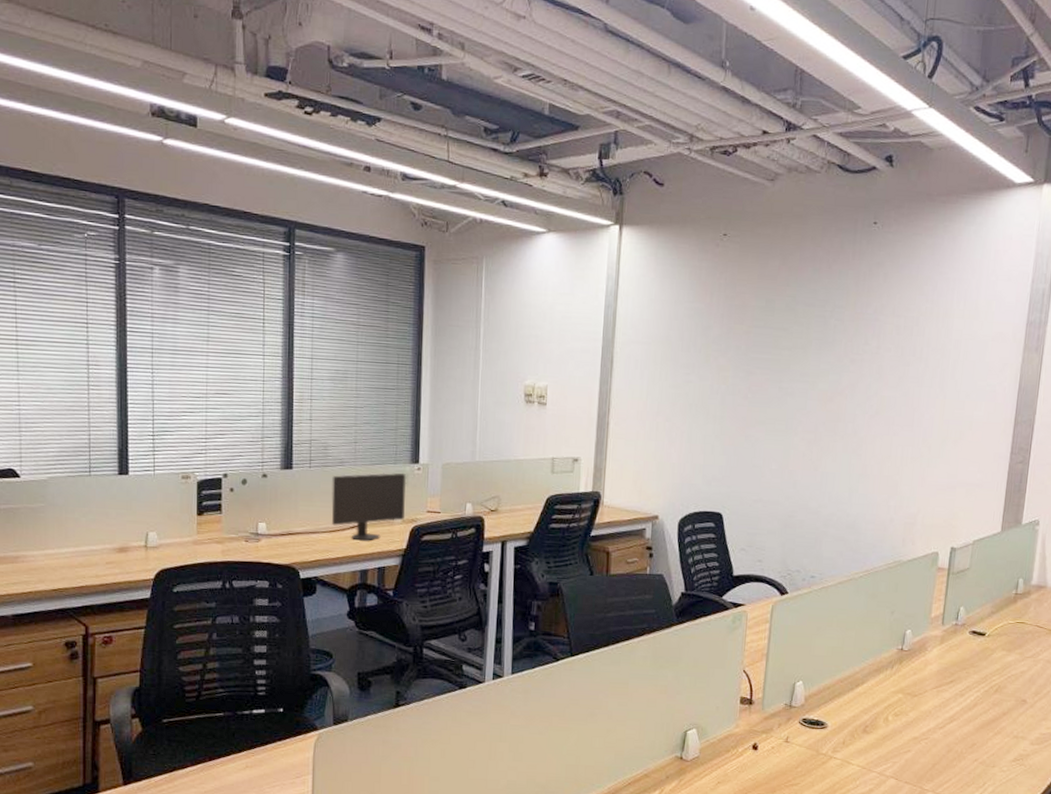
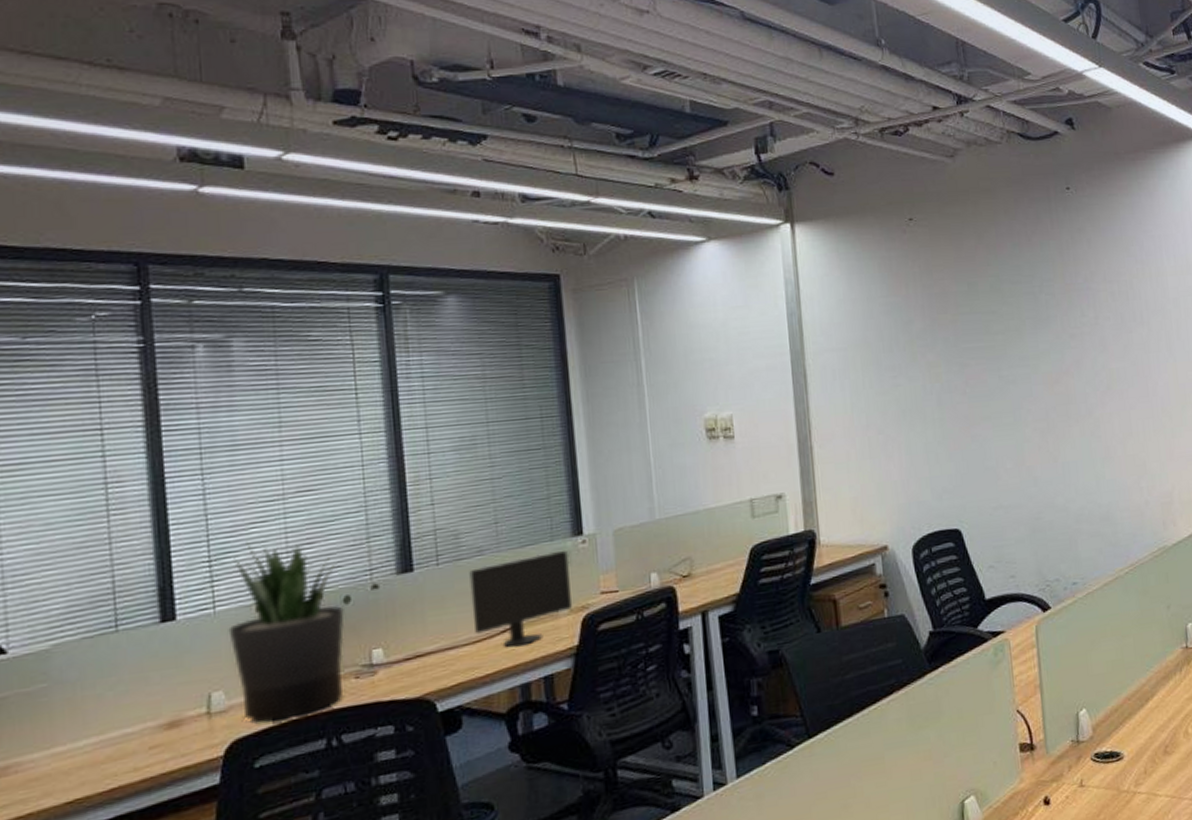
planter: none [162,425,242,561] -> present [228,541,344,722]

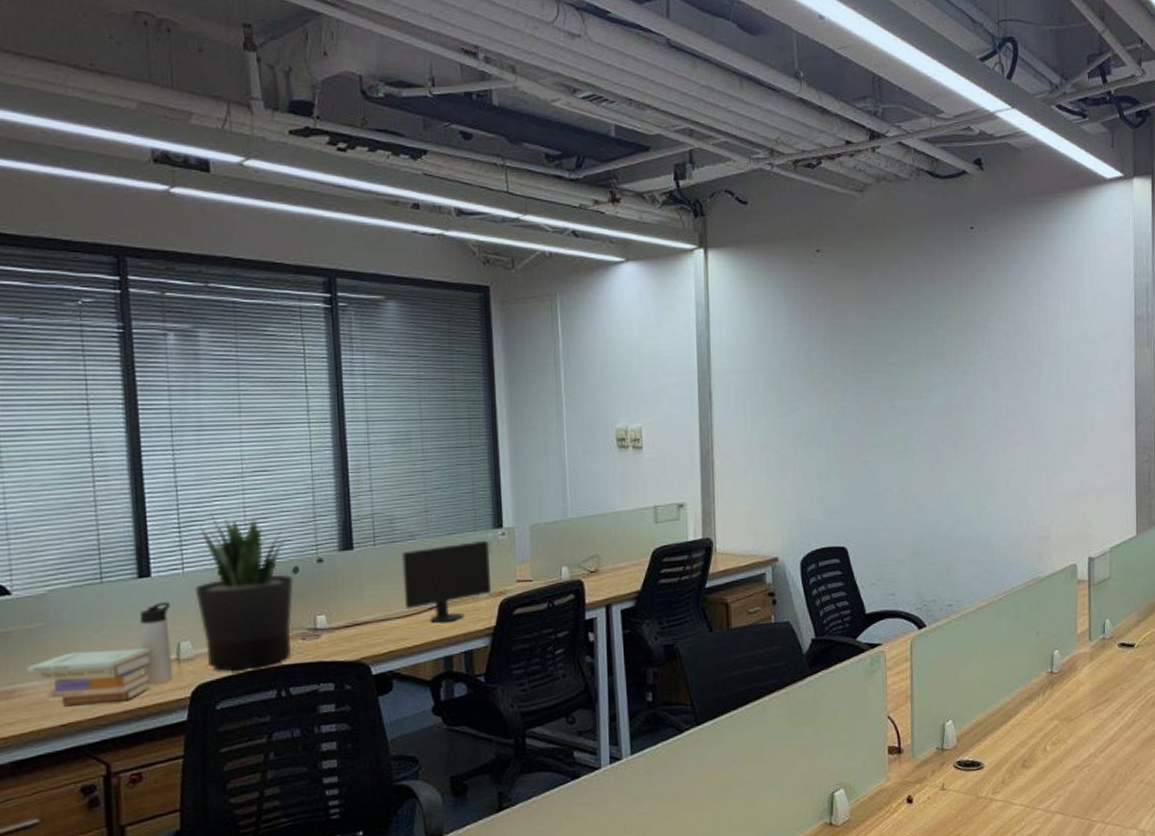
books: none [24,702,177,780] -> present [27,647,152,707]
thermos bottle: none [162,647,203,746] -> present [139,602,173,685]

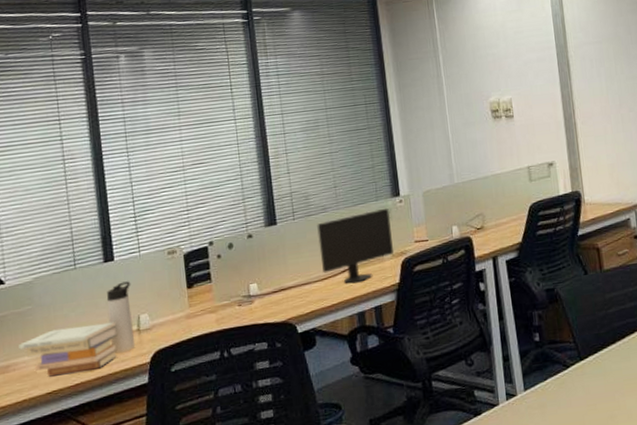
planter: present [195,512,293,671] -> none [149,202,230,338]

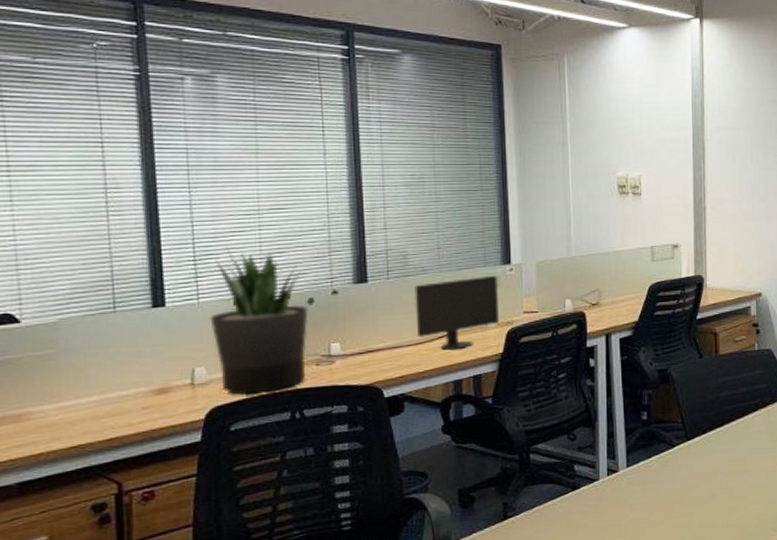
books: present [19,321,118,377] -> none [36,373,165,429]
thermos bottle: present [106,281,136,354] -> none [153,330,187,408]
planter: none [149,202,230,338] -> present [210,247,308,395]

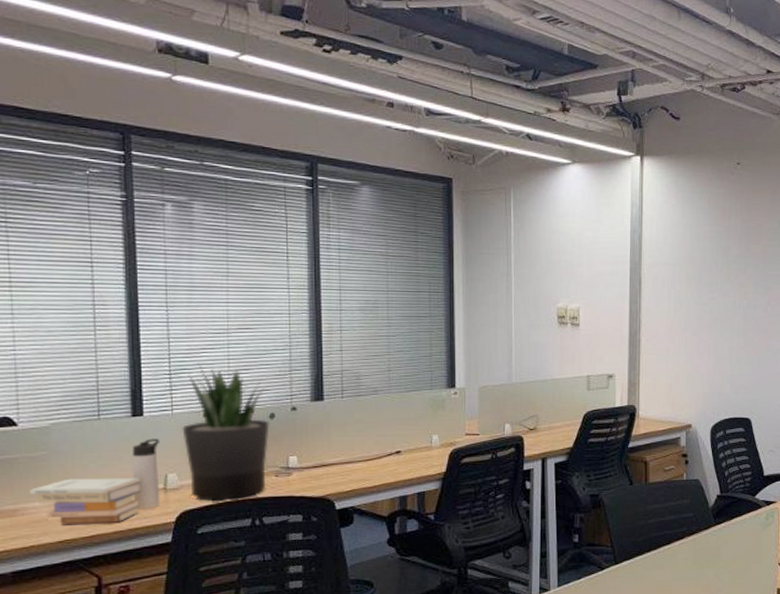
books: none [36,373,165,429] -> present [29,477,141,525]
thermos bottle: none [153,330,187,408] -> present [132,438,161,510]
computer monitor: present [414,275,499,350] -> none [366,398,444,468]

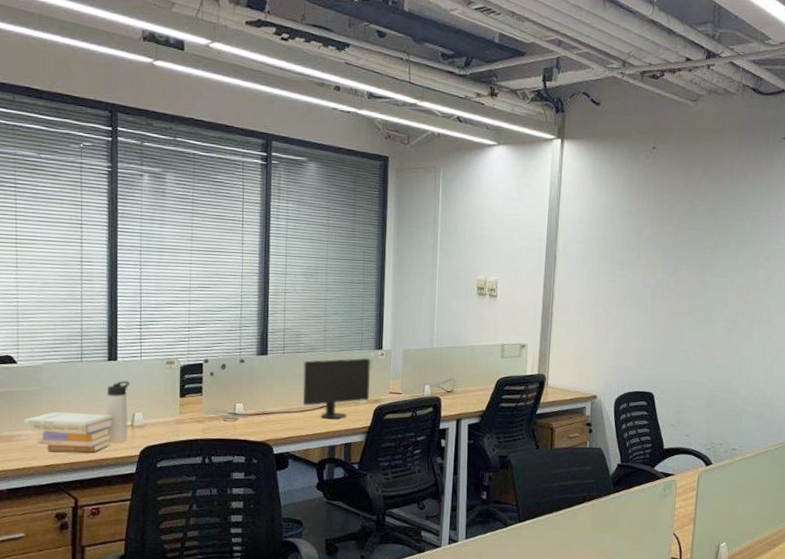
planter: present [182,362,270,501] -> none [148,316,221,439]
computer monitor: none [366,398,444,468] -> present [303,358,371,420]

